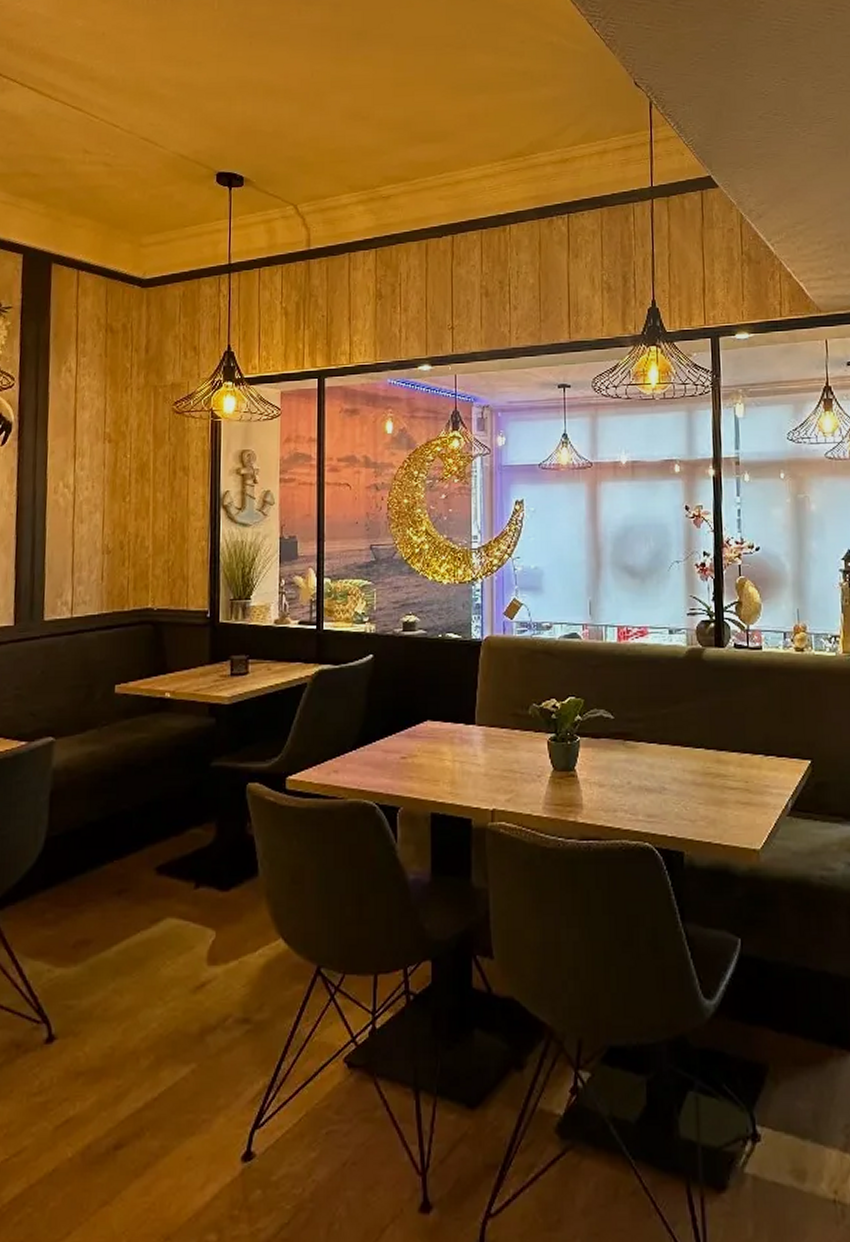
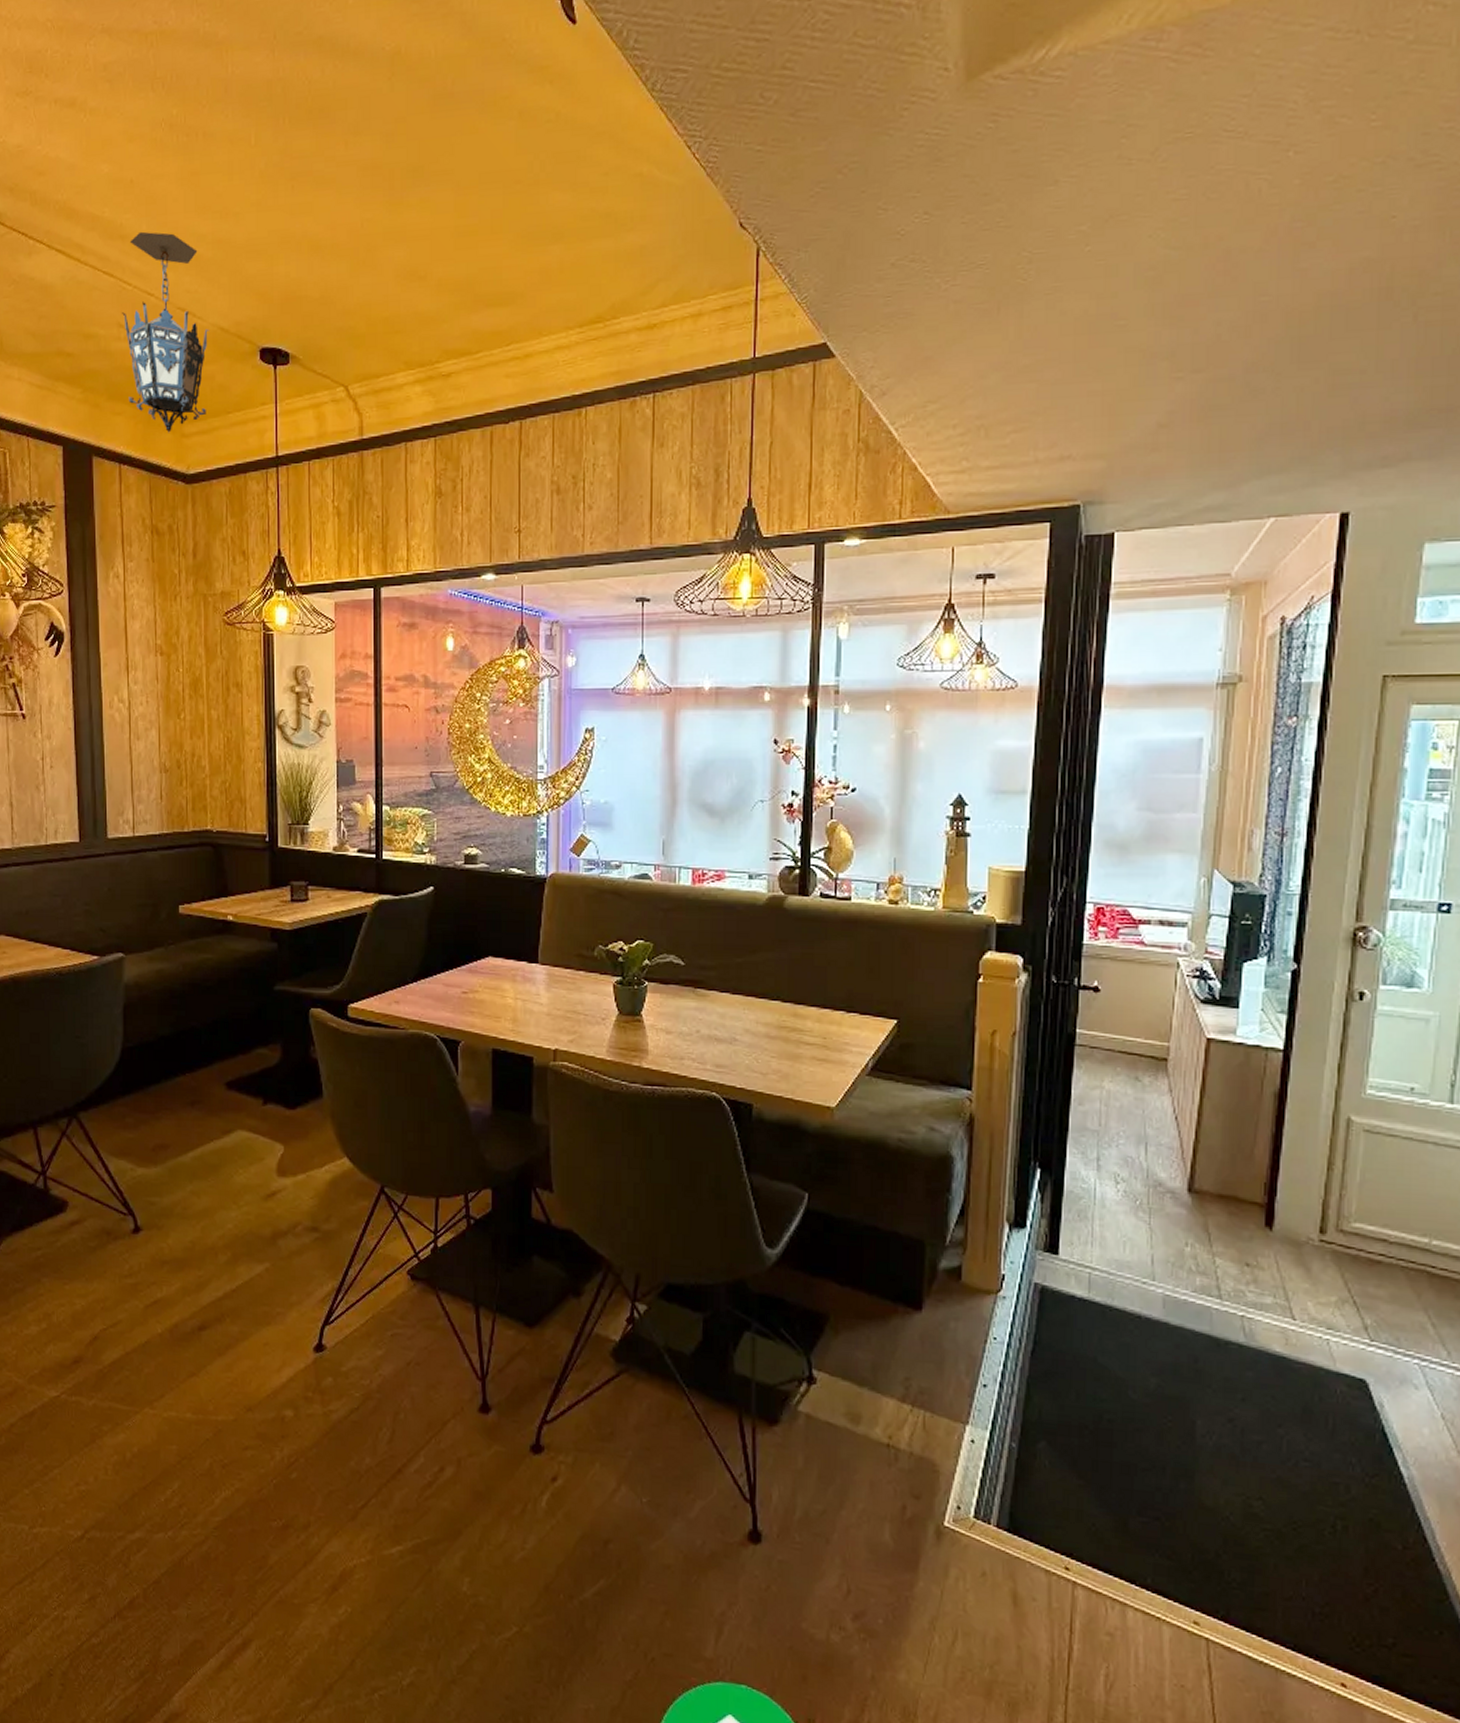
hanging lantern: none [87,74,170,243] -> present [121,231,209,433]

